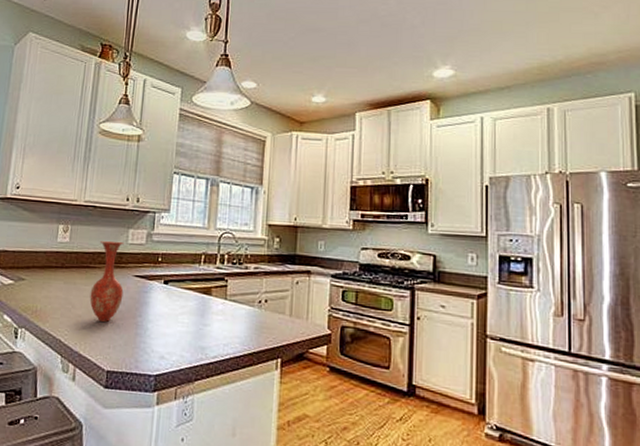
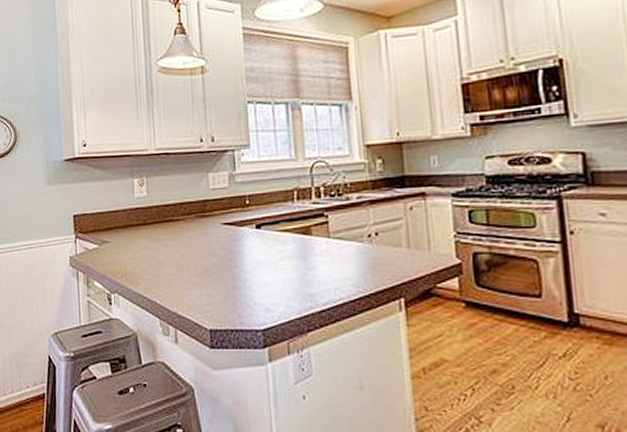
vase: present [89,241,124,323] -> none [178,188,214,279]

